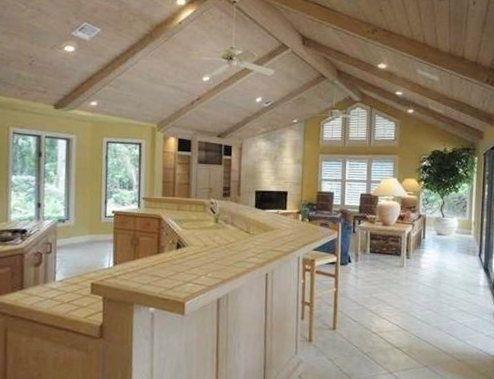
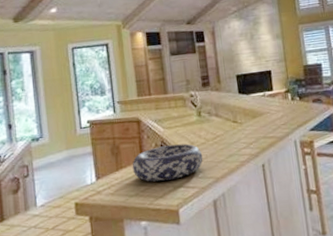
decorative bowl: none [148,244,214,275] -> present [132,143,203,182]

